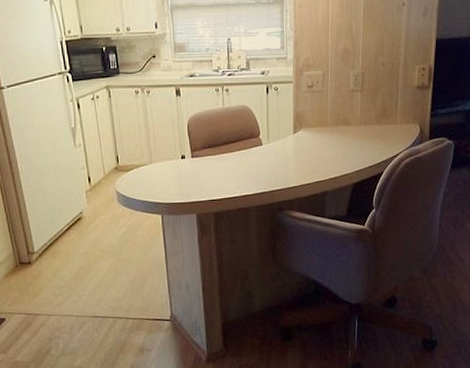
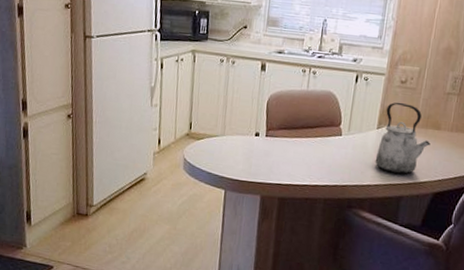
kettle: none [296,105,344,172] -> present [375,102,431,174]

